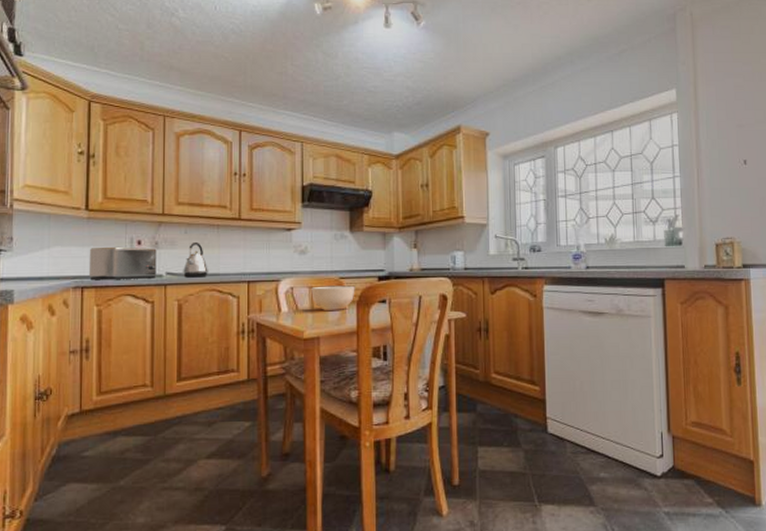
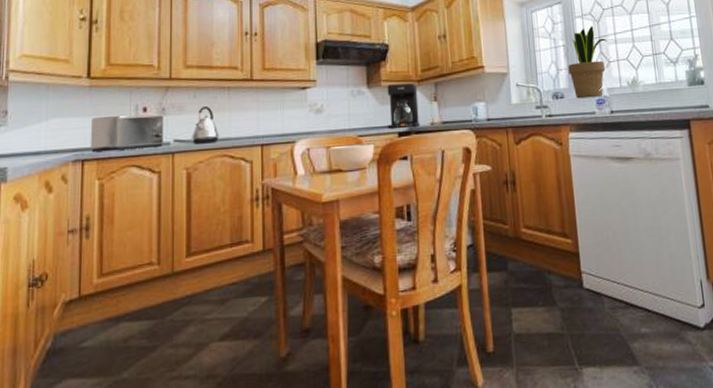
coffee maker: none [368,230,400,273] -> present [387,83,421,130]
potted plant: none [547,181,588,253] -> present [568,25,608,99]

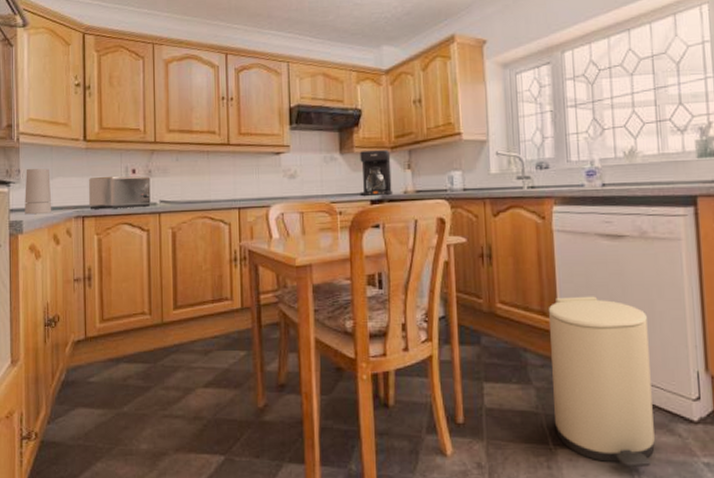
canister: none [10,108,46,161] -> present [25,168,52,215]
kettle: present [191,105,220,144] -> none [174,168,201,205]
bowl: present [329,143,375,171] -> none [302,210,347,237]
potted plant: present [568,25,608,99] -> none [555,88,602,170]
pedal bin: none [568,216,669,380] -> present [548,296,655,468]

